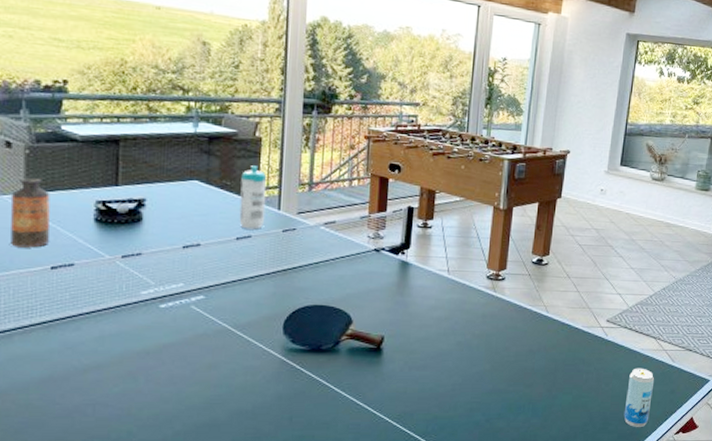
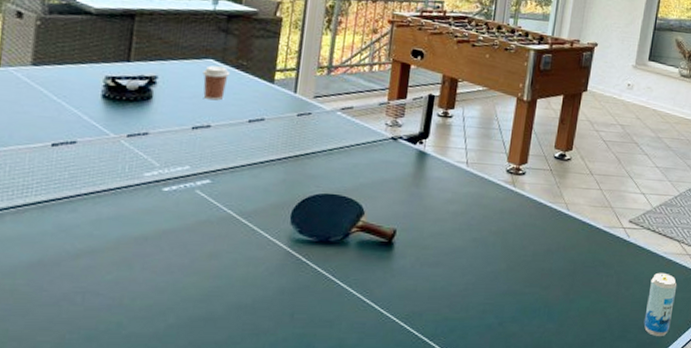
bottle: present [10,177,51,248] -> none [11,49,58,123]
coffee cup: none [189,187,216,220] -> present [202,65,231,101]
water bottle: present [239,166,267,229] -> none [253,46,285,112]

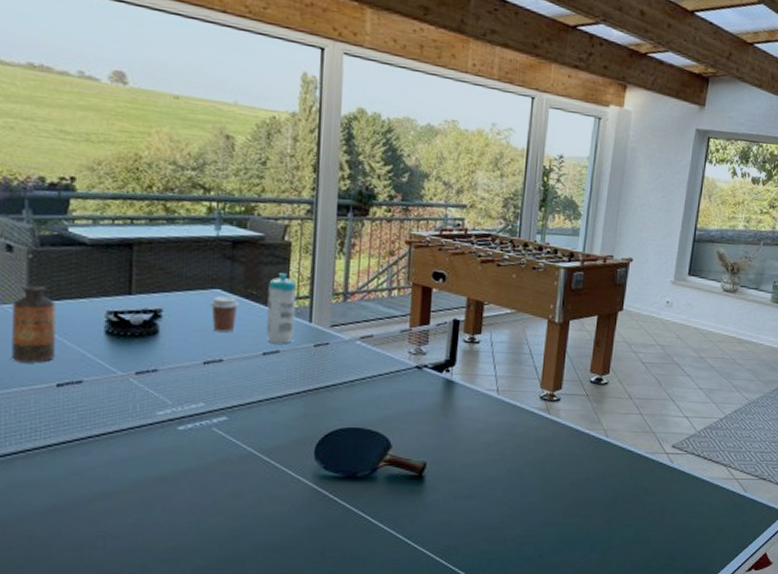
bottle: none [11,49,58,123] -> present [11,285,57,363]
water bottle: none [253,46,285,112] -> present [266,273,297,344]
beverage can: present [643,272,677,336] -> none [690,498,725,563]

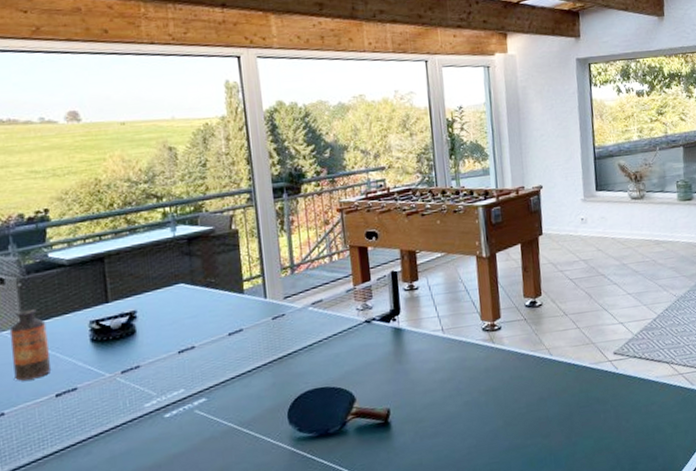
coffee cup: present [210,296,240,333] -> none [176,288,202,323]
water bottle: present [266,273,297,344] -> none [224,258,254,323]

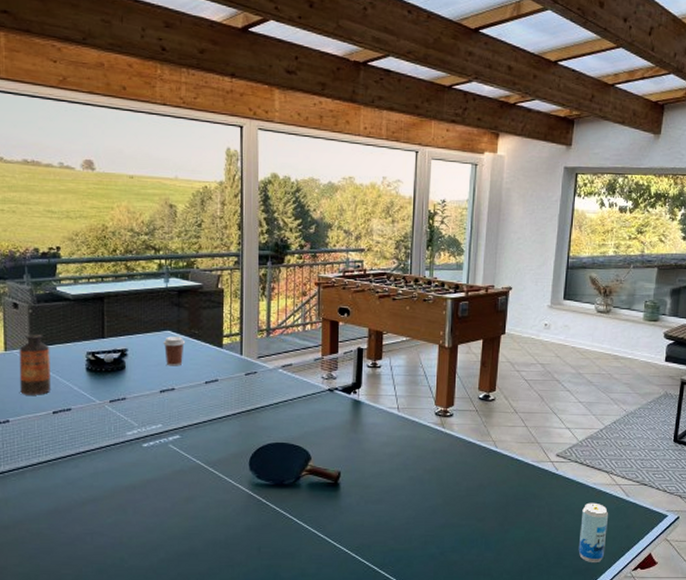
coffee cup: none [176,288,202,323] -> present [163,336,186,366]
beverage can: none [649,397,679,462] -> present [578,502,609,562]

